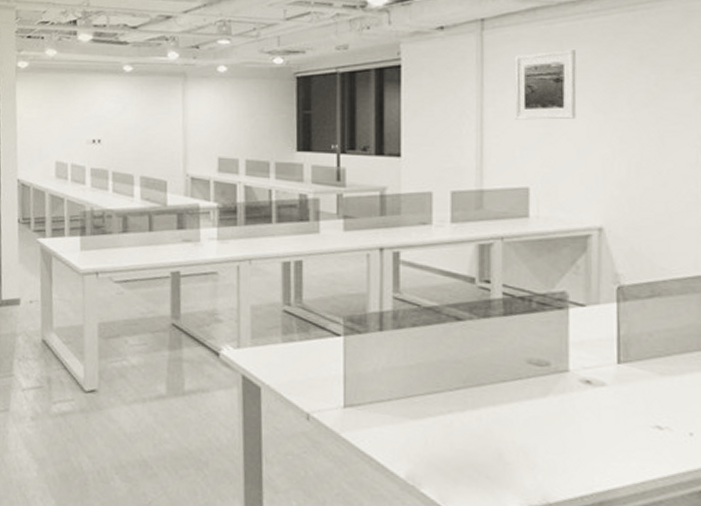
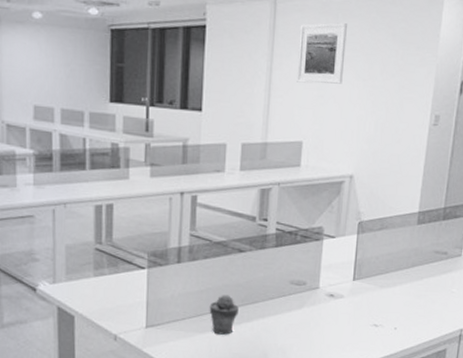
potted succulent: none [421,372,460,424] -> present [209,295,239,335]

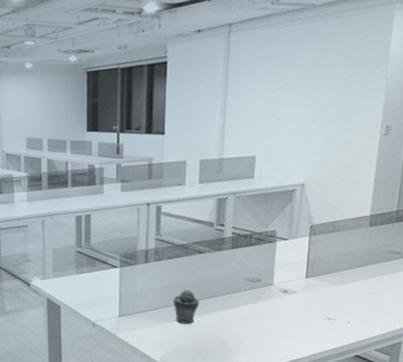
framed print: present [297,23,347,84] -> none [249,49,297,104]

